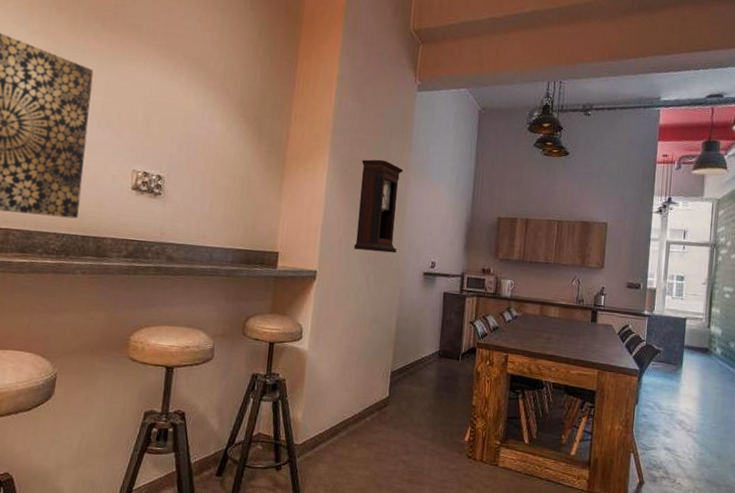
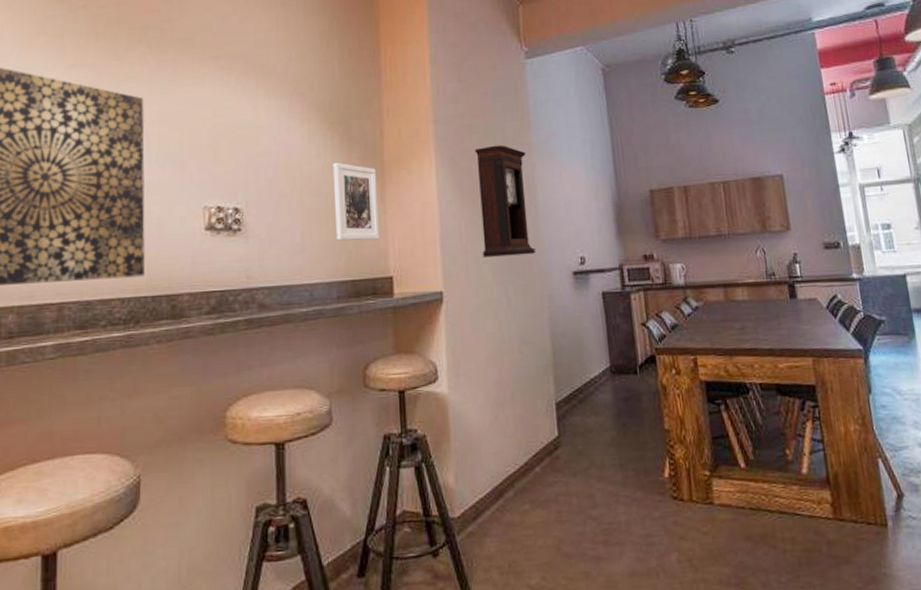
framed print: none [238,151,279,221] -> present [333,162,379,241]

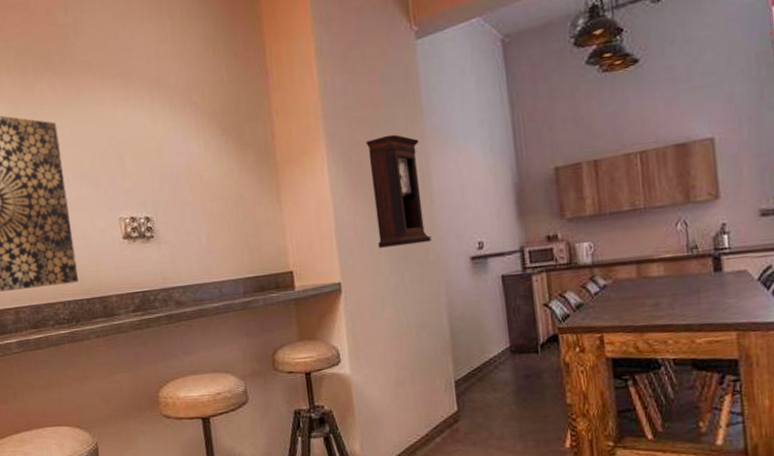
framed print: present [333,162,379,241] -> none [229,166,278,241]

